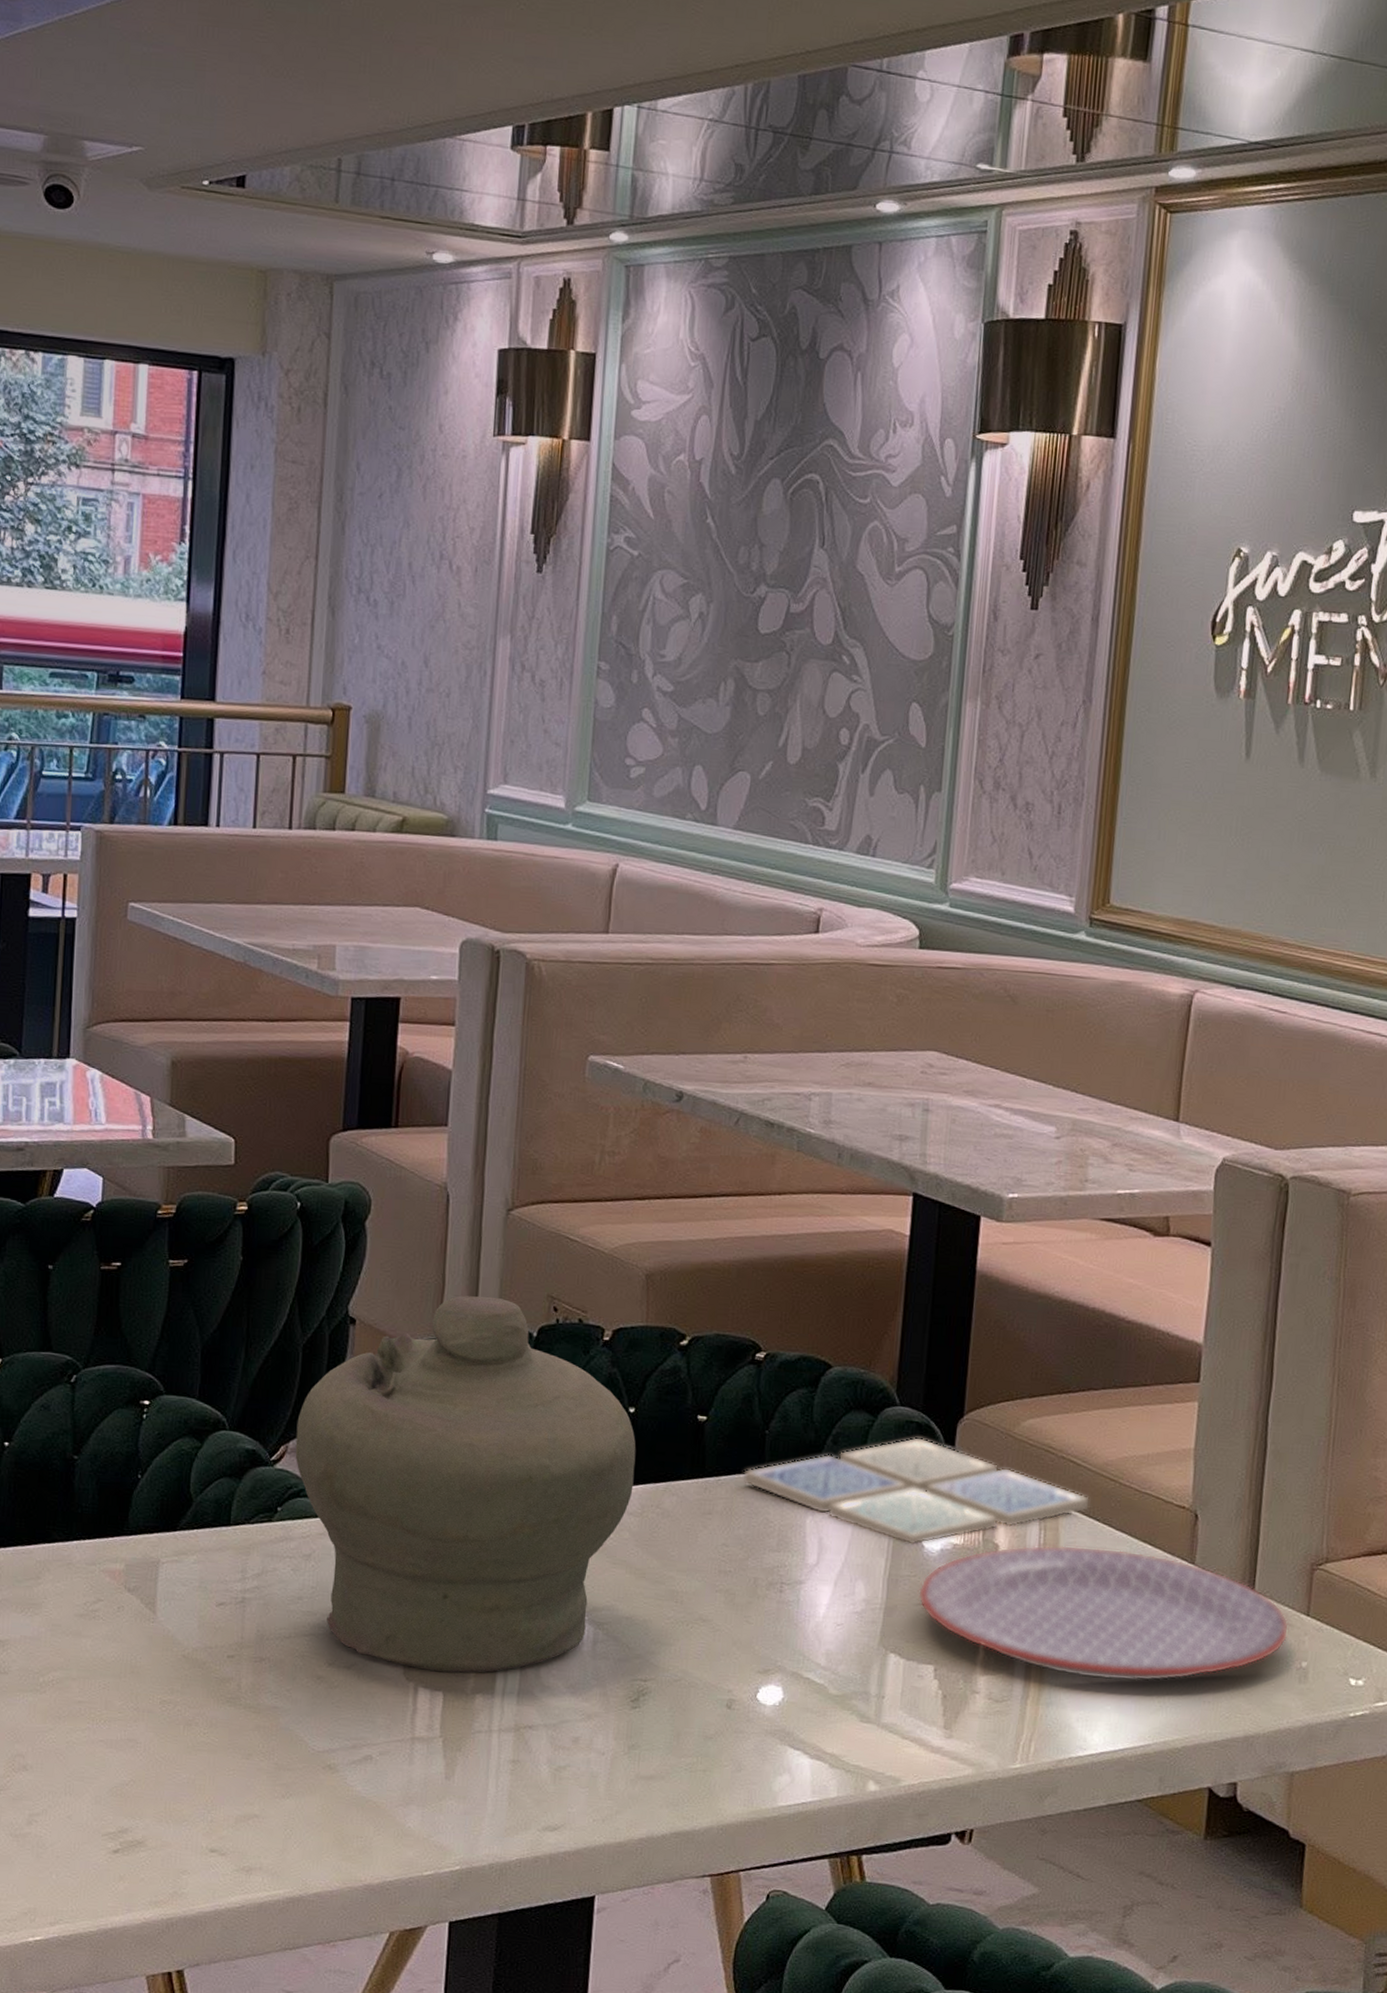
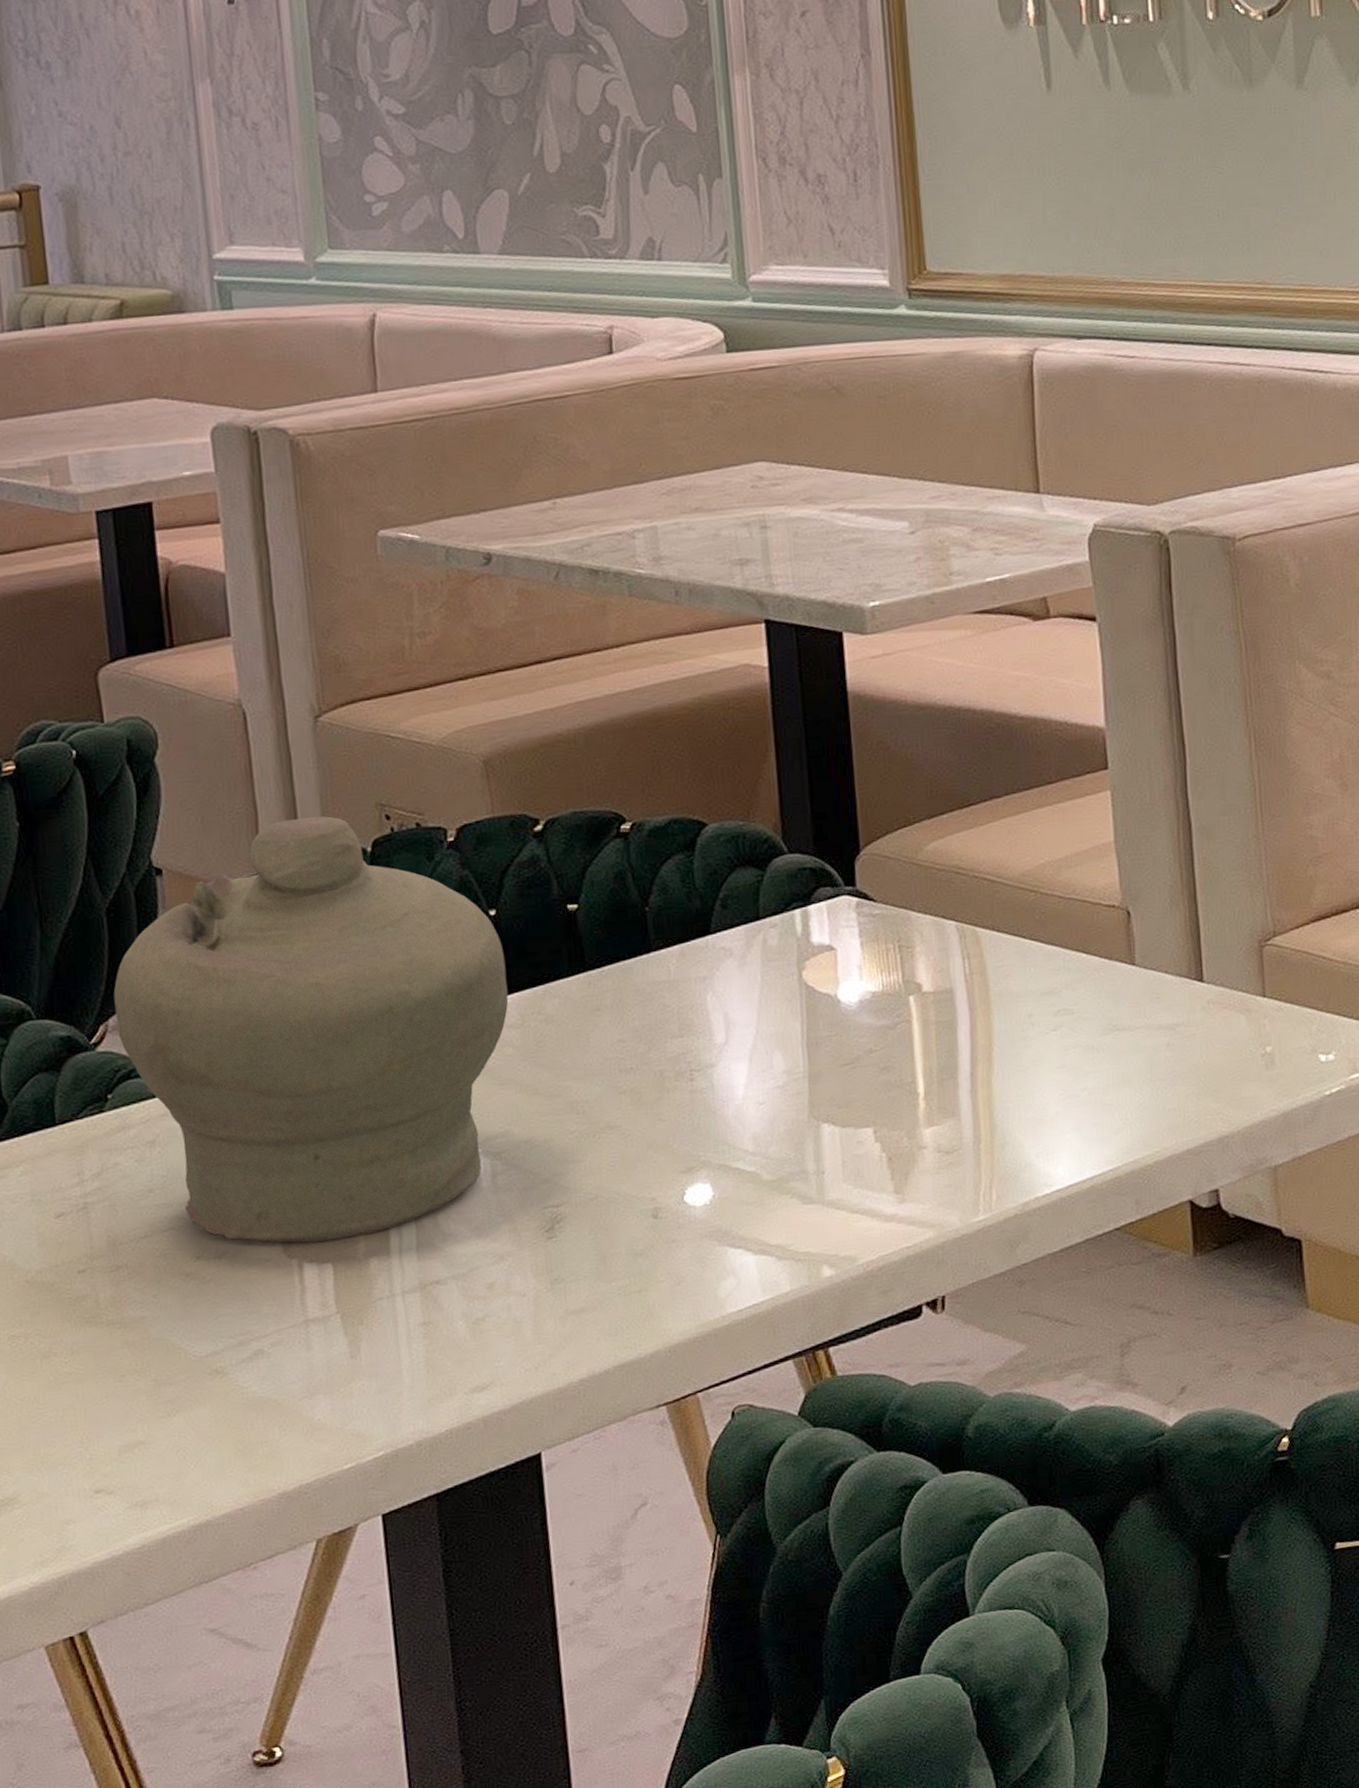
drink coaster: present [743,1436,1091,1545] -> none [628,883,1013,1002]
plate: present [917,1545,1289,1682] -> none [842,963,1247,1110]

